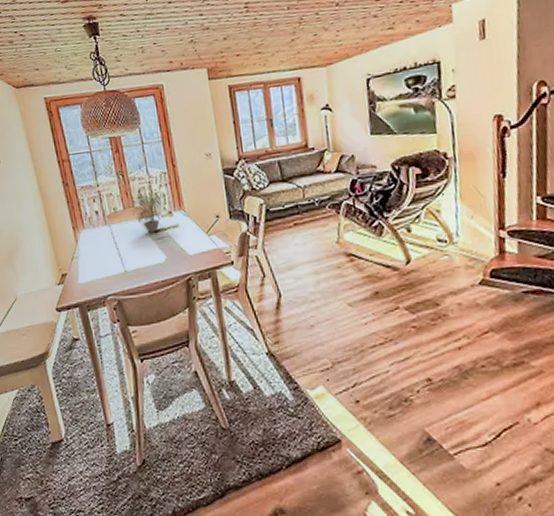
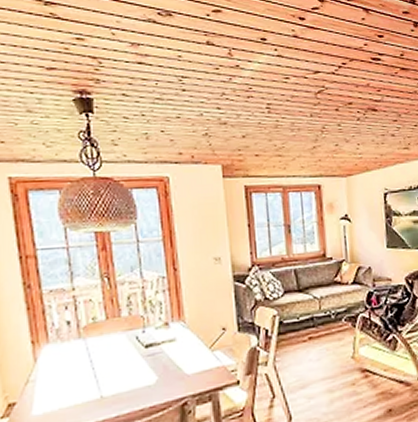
potted plant: present [131,191,166,233] -> none [116,298,161,349]

